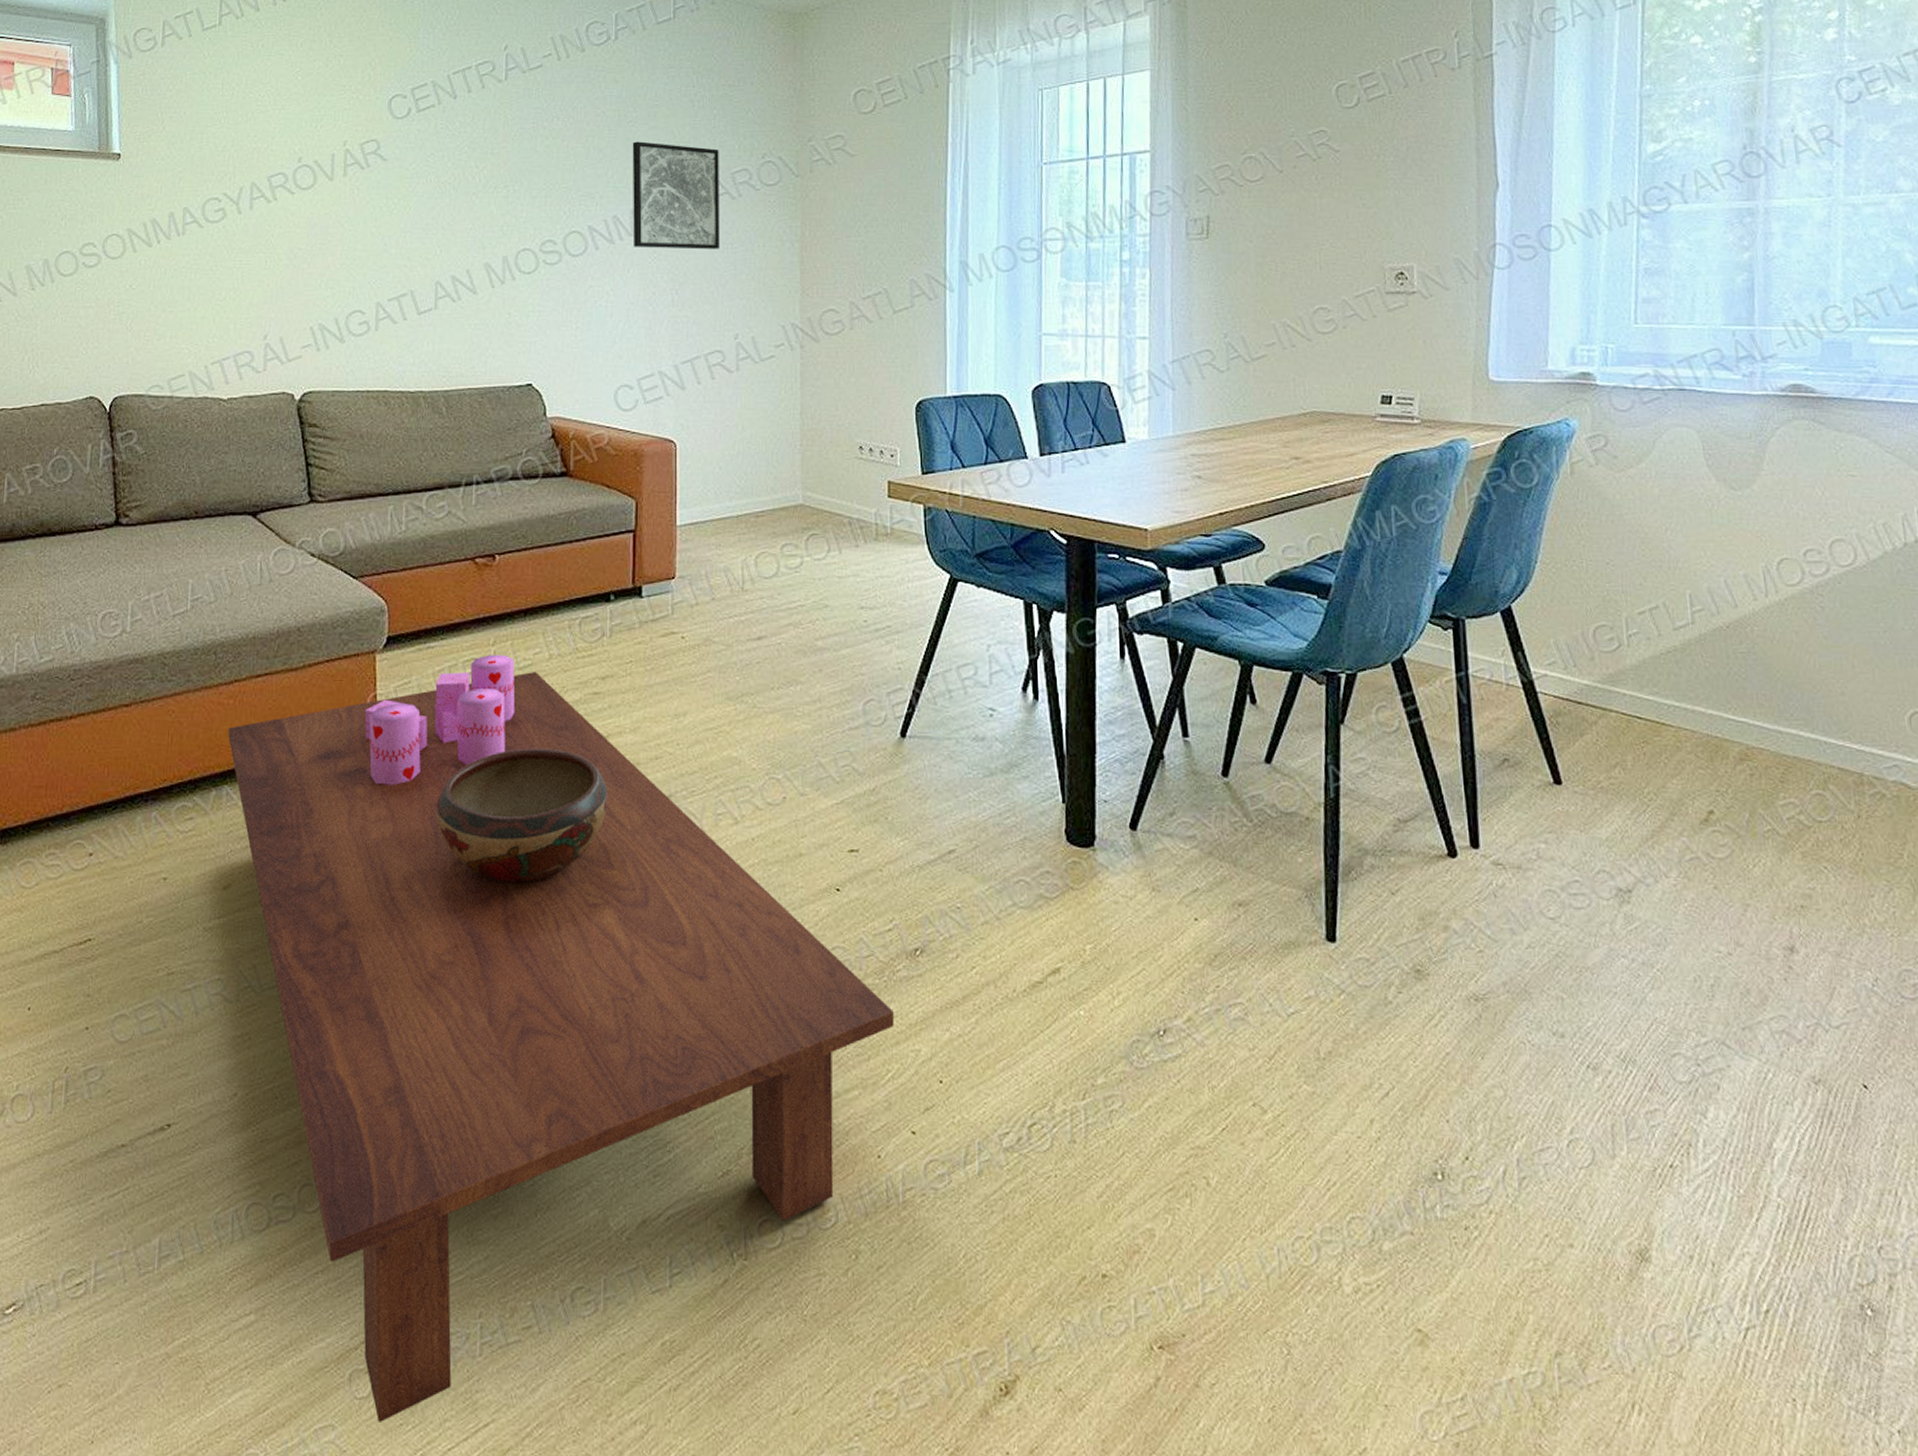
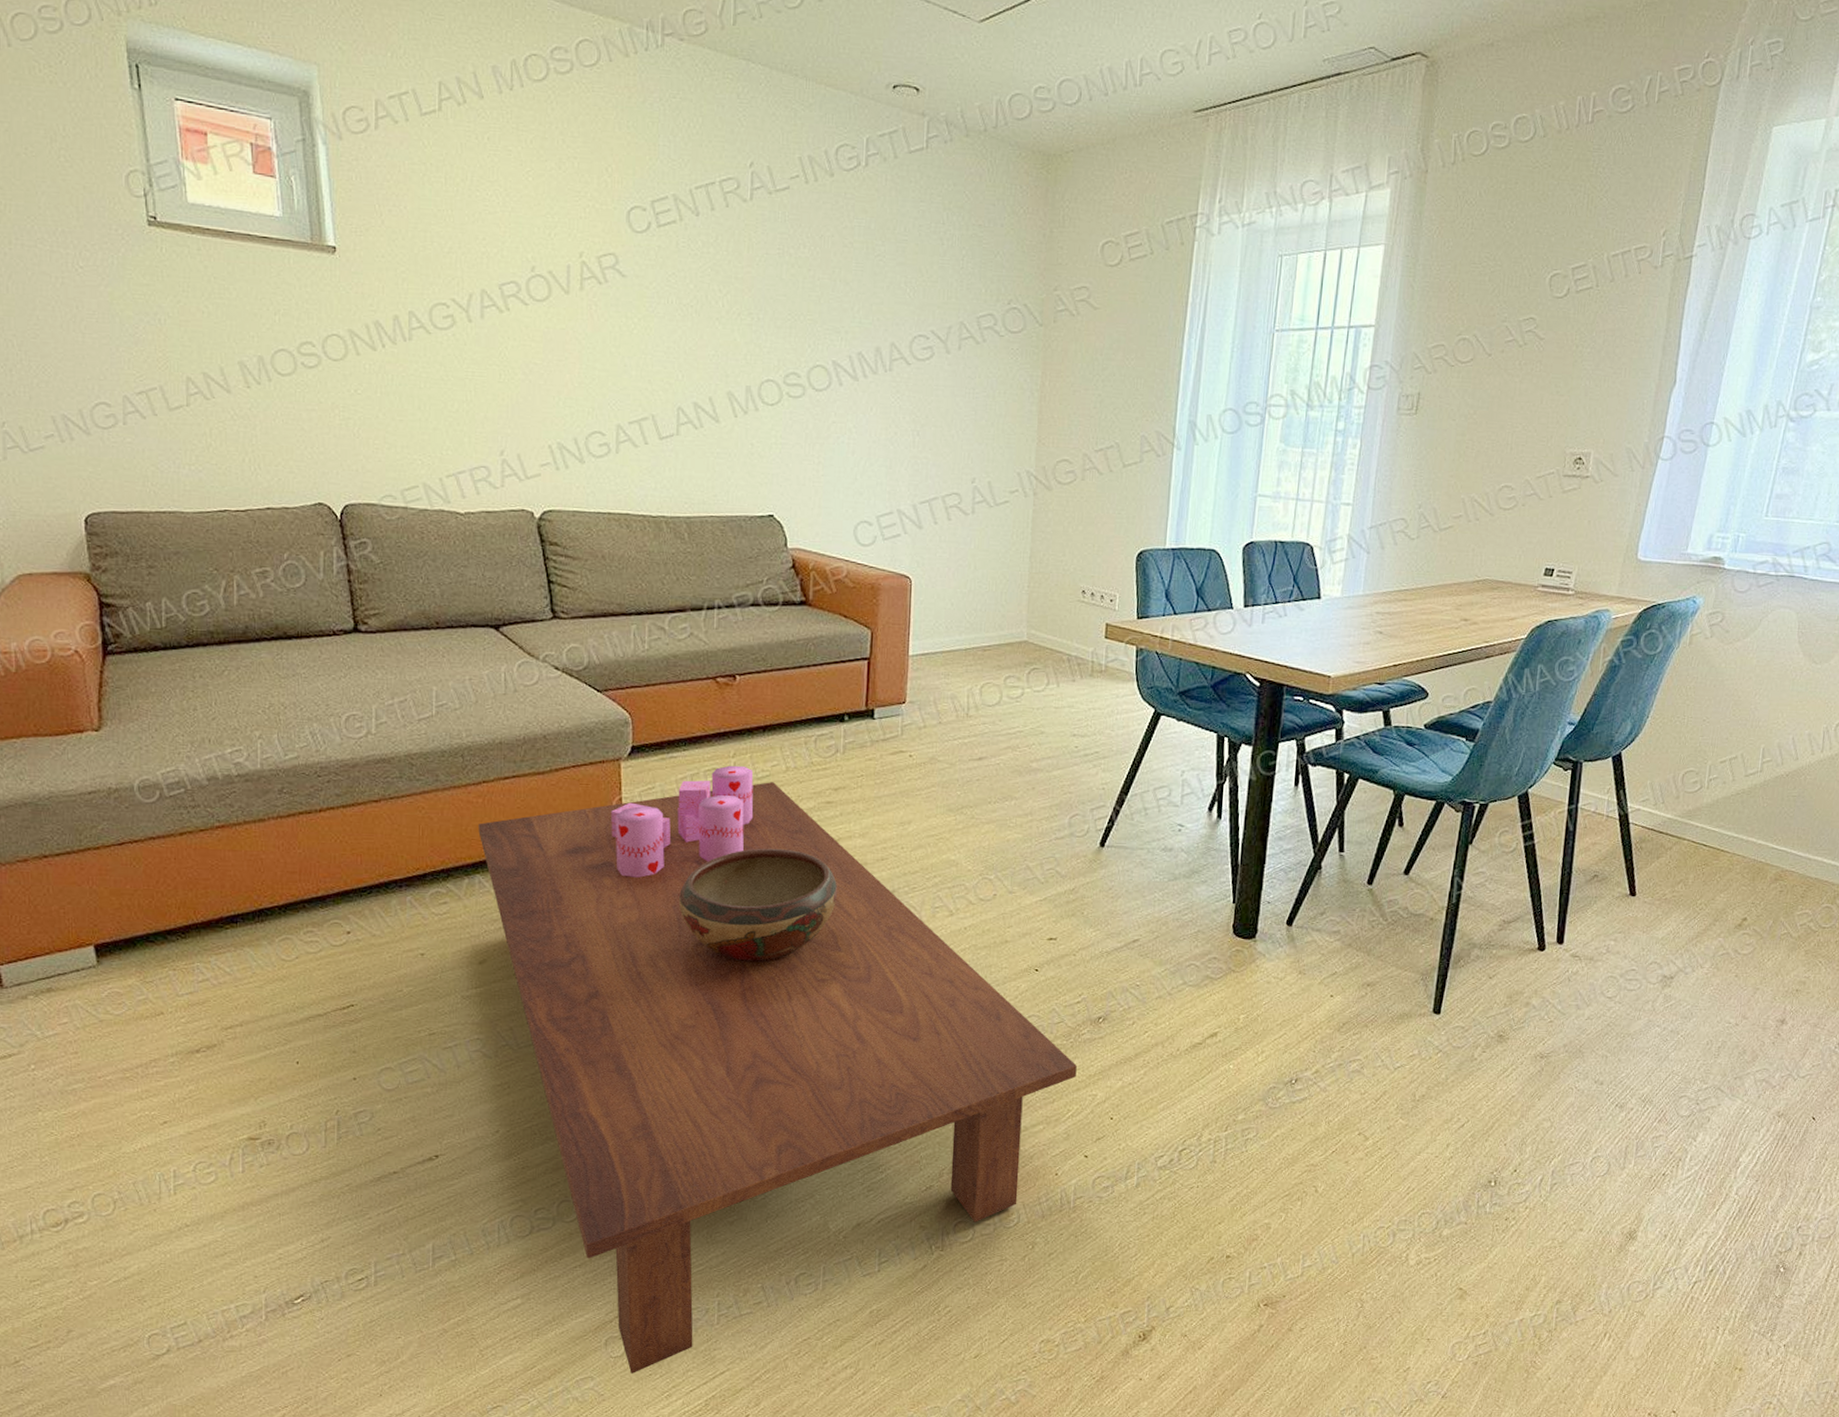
wall art: present [632,141,720,249] -> none [877,277,966,393]

